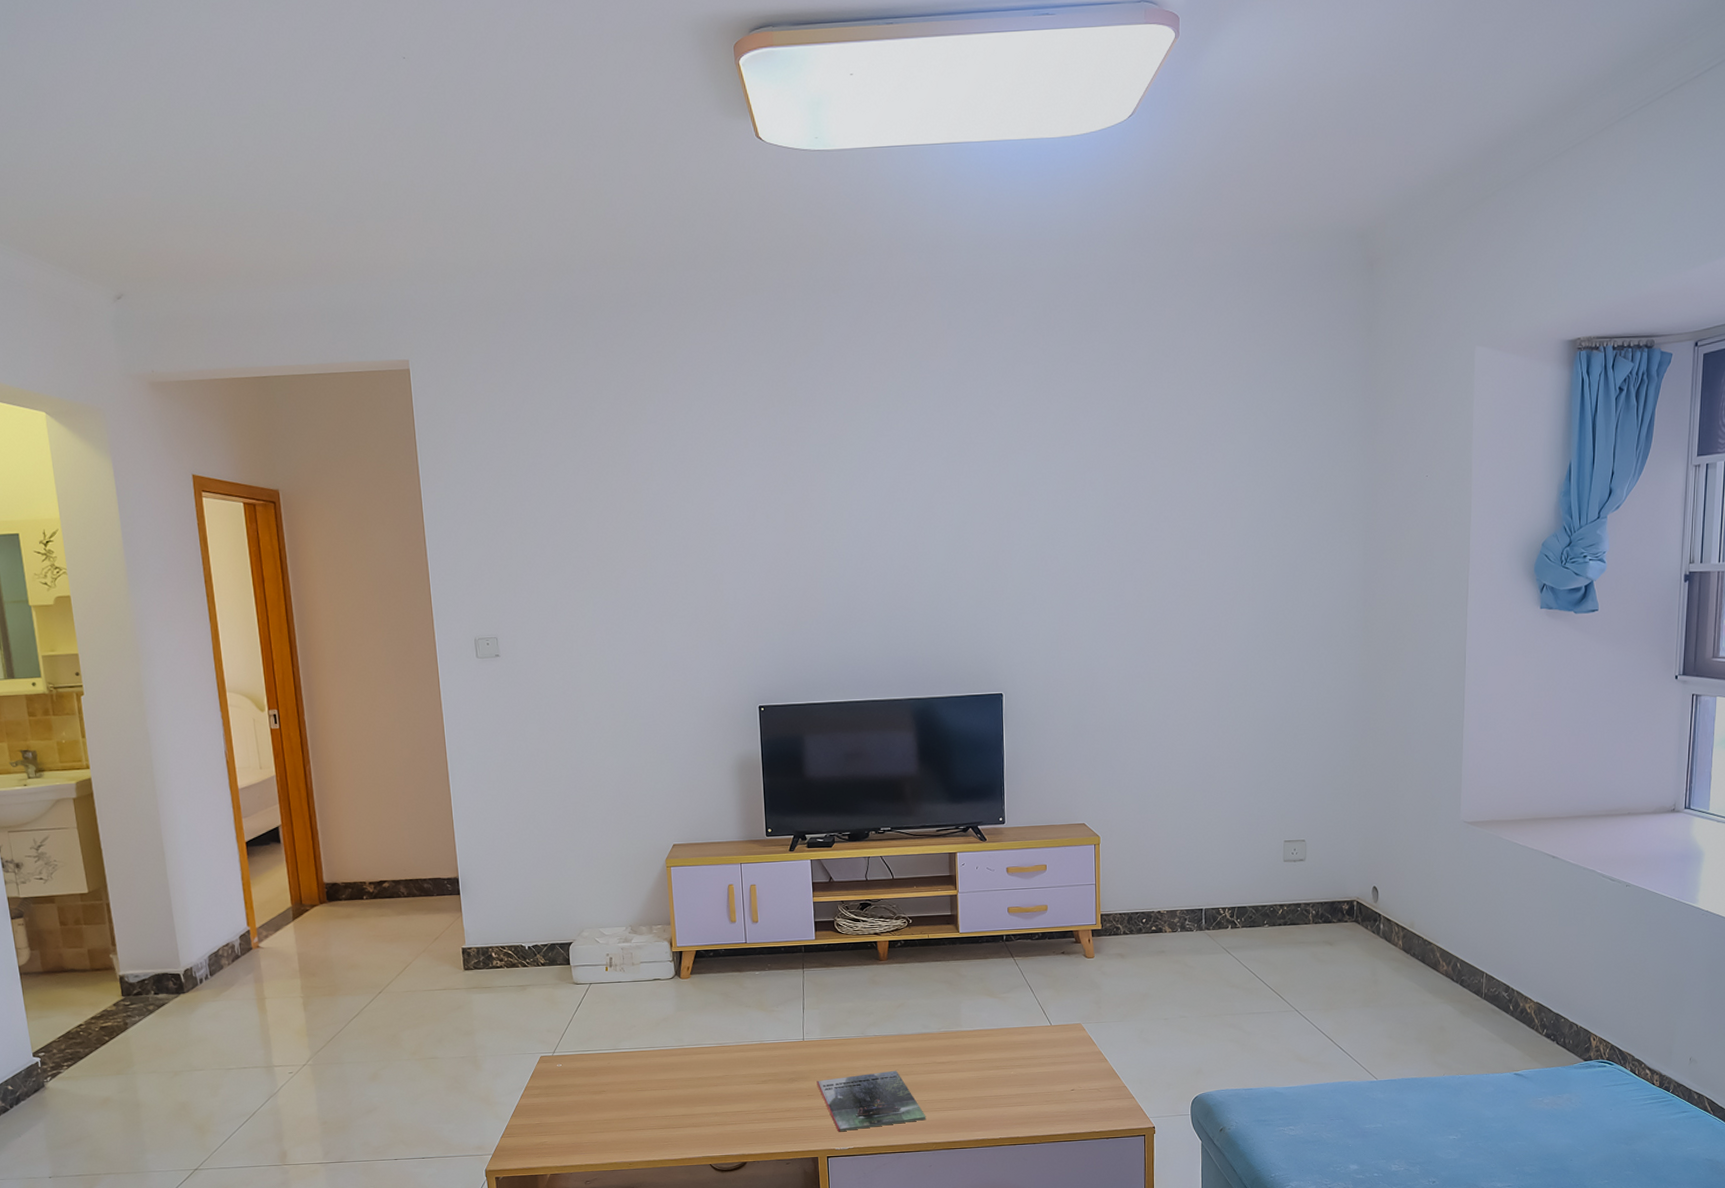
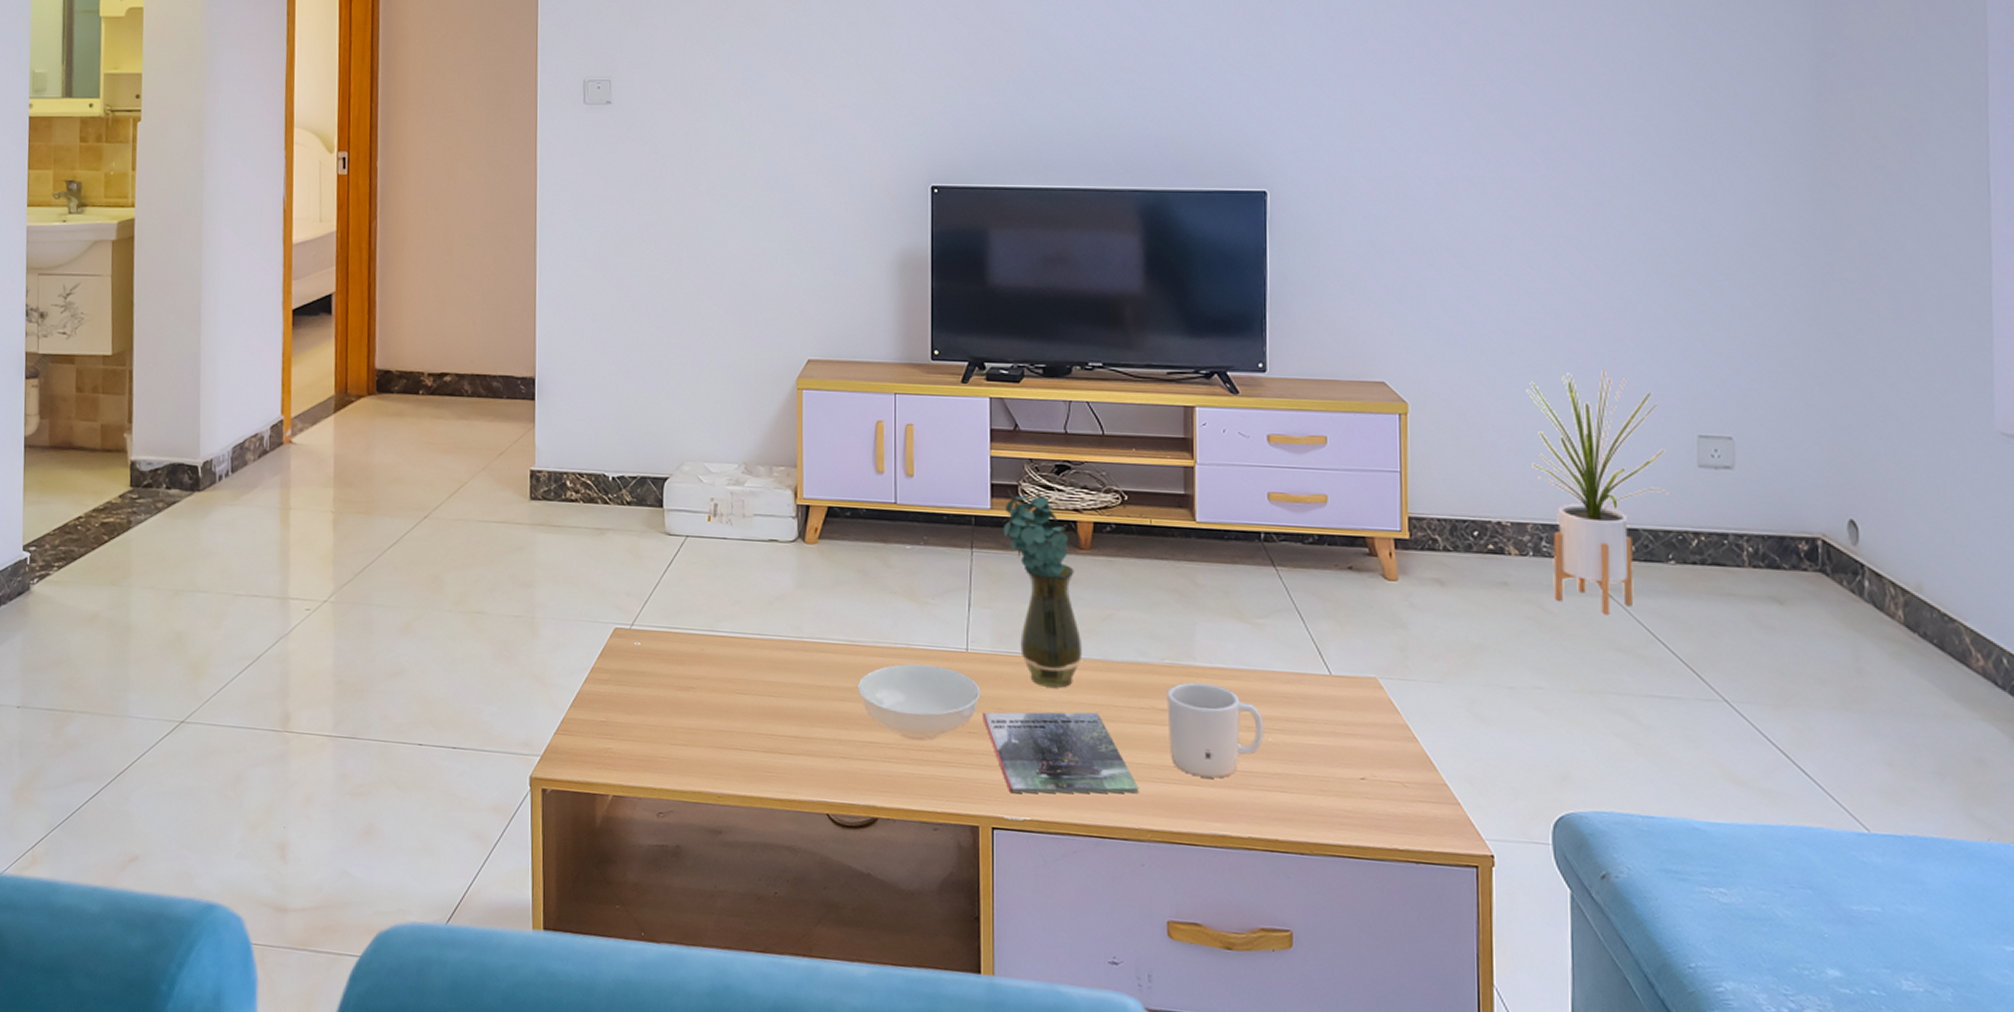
bowl: none [726,1053,815,1106] -> present [857,663,981,741]
vase: none [824,923,885,1058] -> present [1003,488,1083,688]
mug: none [943,1041,1008,1104] -> present [1166,682,1264,779]
house plant: none [1178,801,1263,964] -> present [1528,369,1666,614]

